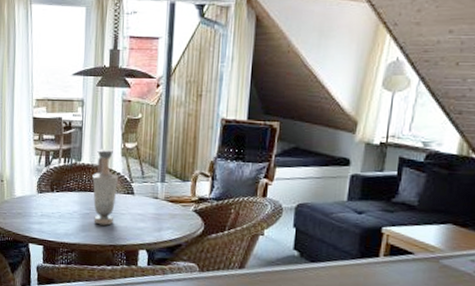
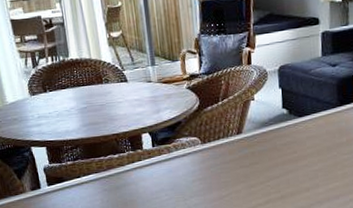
vase: present [92,149,119,226] -> none [83,41,113,117]

